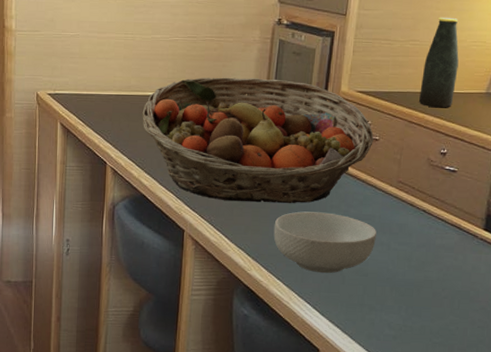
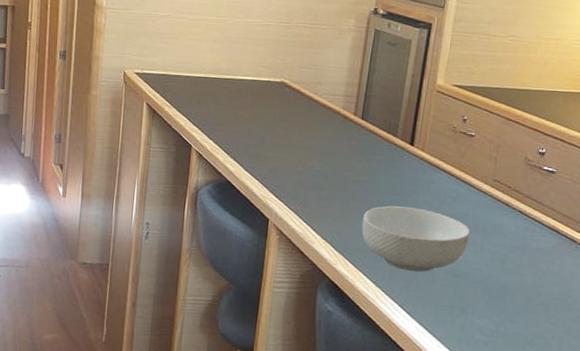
fruit basket: present [142,77,374,204] -> none [230,64,470,198]
bottle: present [418,17,459,108] -> none [516,13,561,107]

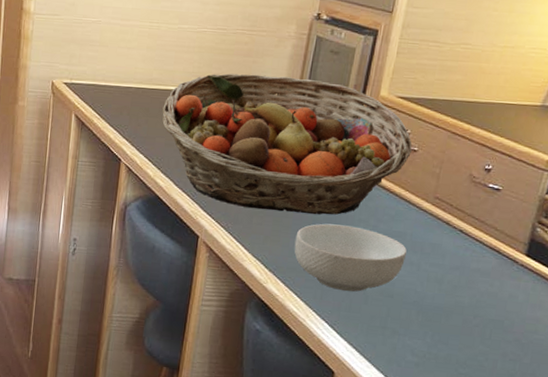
fruit basket: none [230,64,470,198] -> present [162,73,412,215]

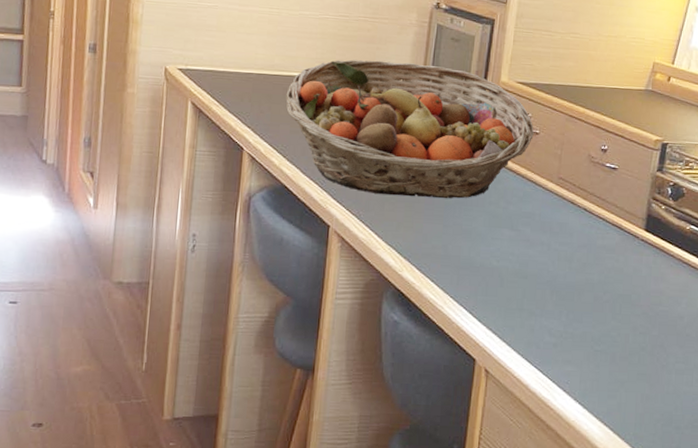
cereal bowl: present [294,224,407,292] -> none [428,207,537,275]

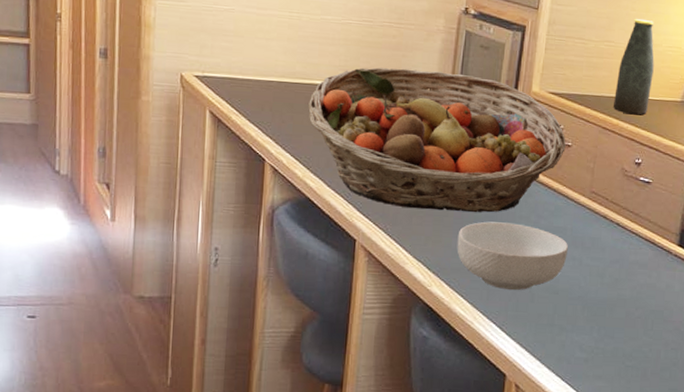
cereal bowl: none [428,207,537,275] -> present [457,221,568,290]
bottle: none [579,11,619,104] -> present [612,18,654,115]

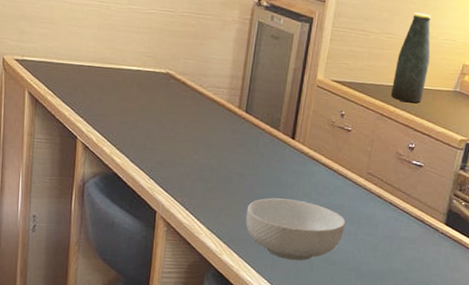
fruit basket: present [308,67,566,213] -> none [115,54,347,190]

